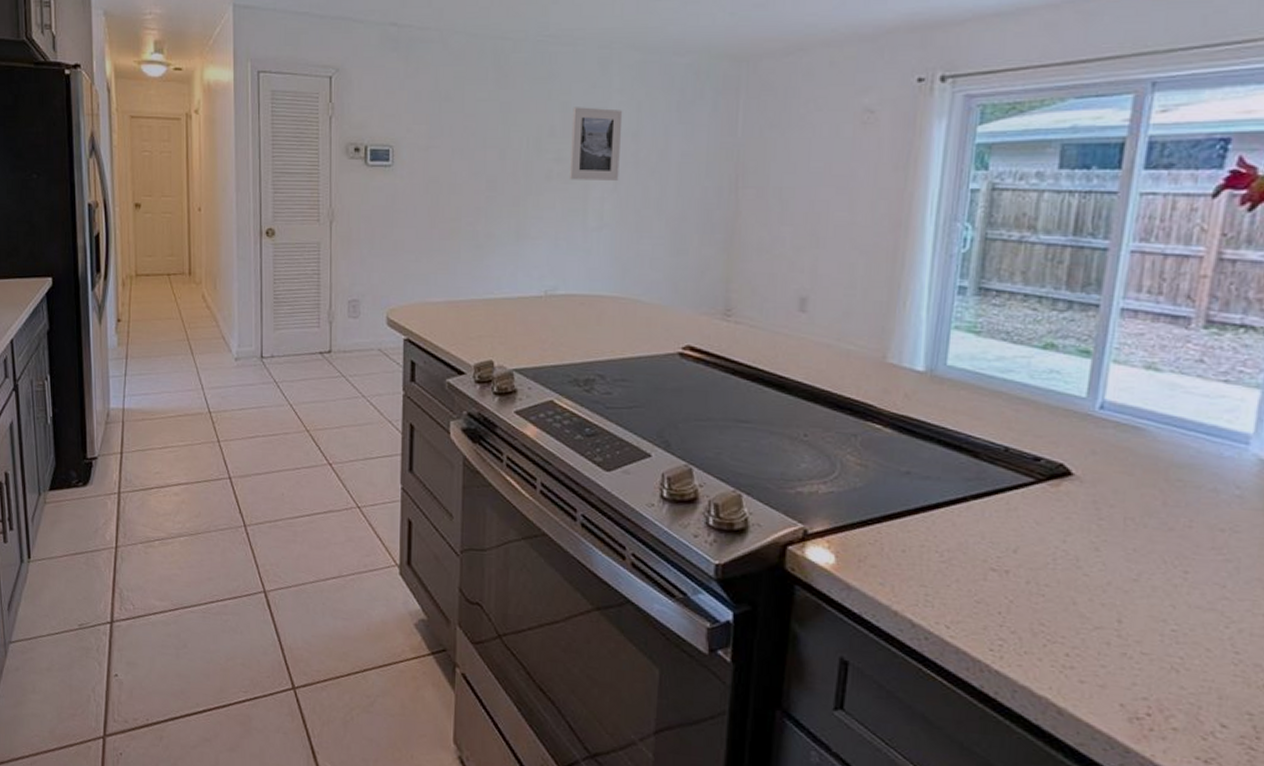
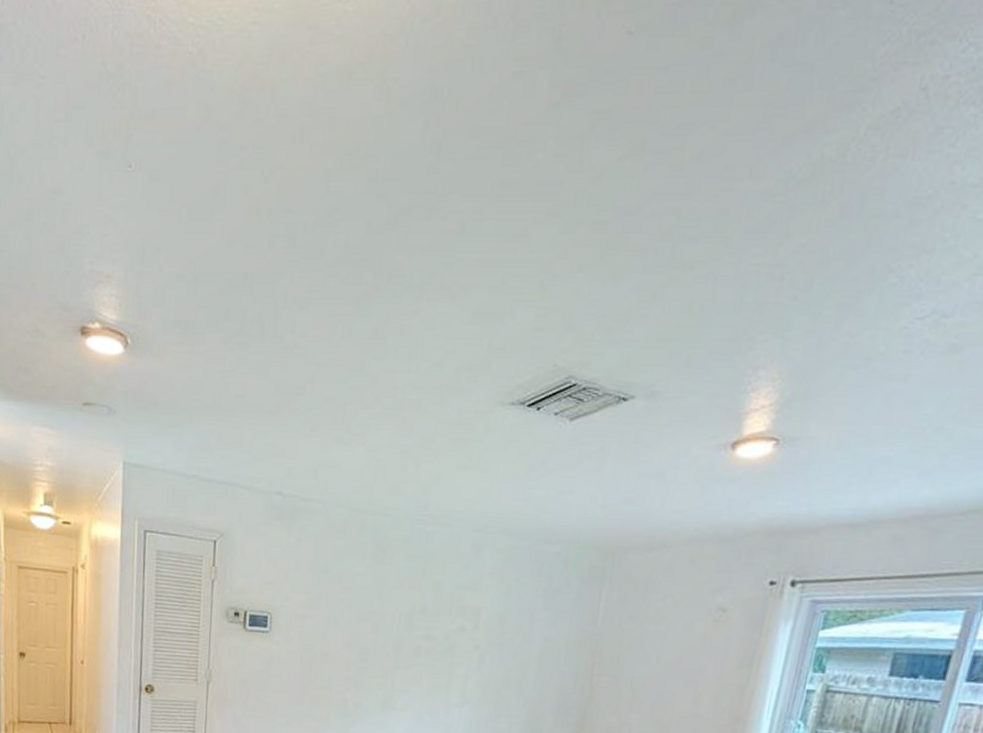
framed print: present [570,107,623,180] -> none [437,587,492,660]

